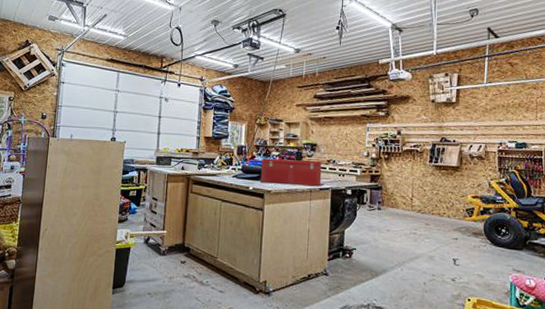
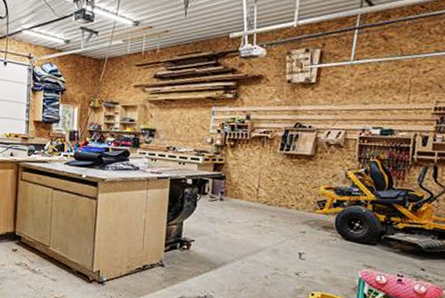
toolbox: present [261,155,322,187] -> none [94,141,161,176]

